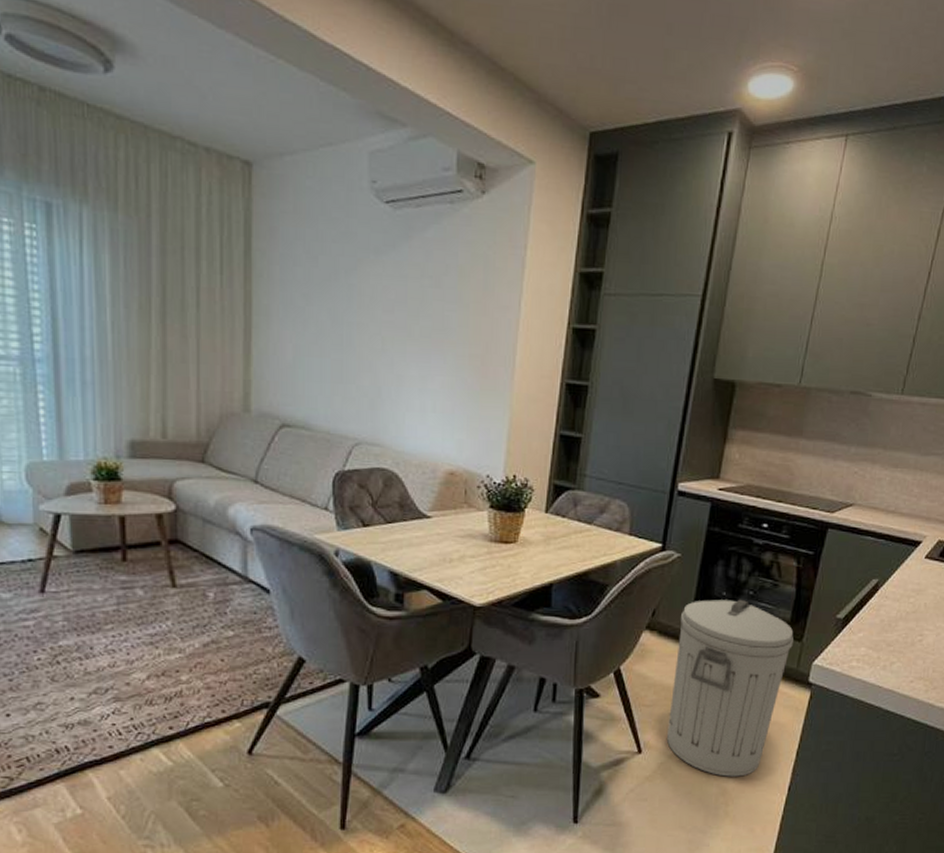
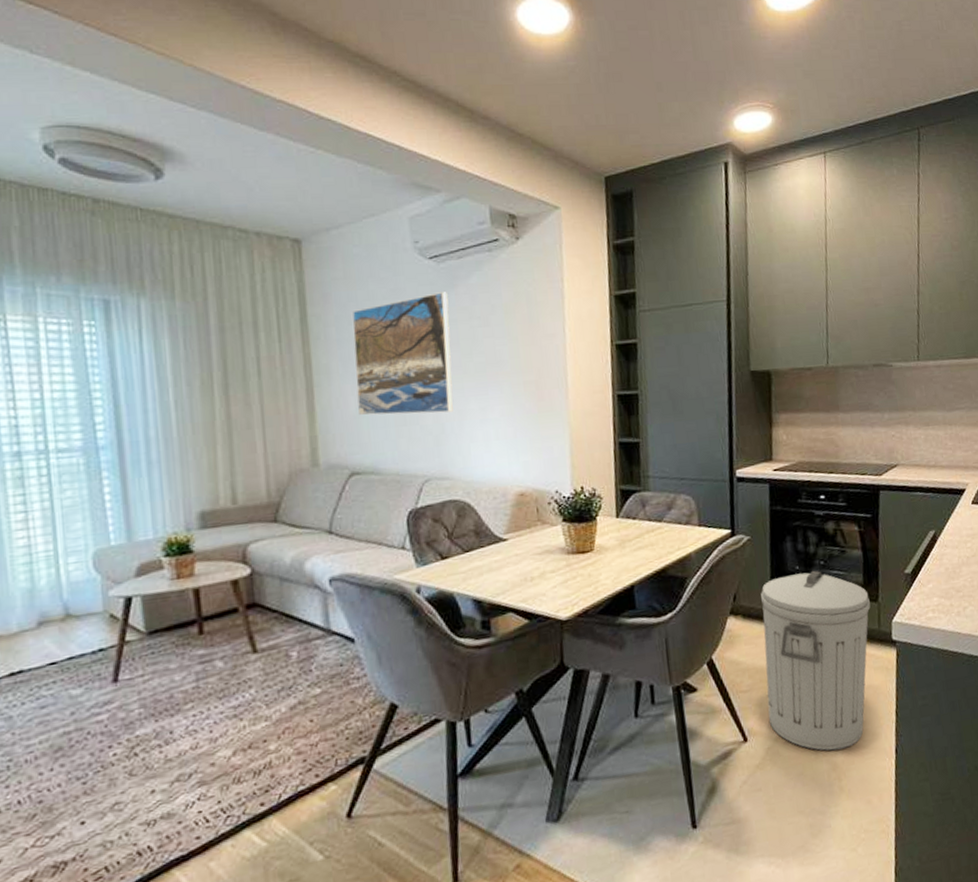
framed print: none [295,242,400,376] -> present [353,292,454,415]

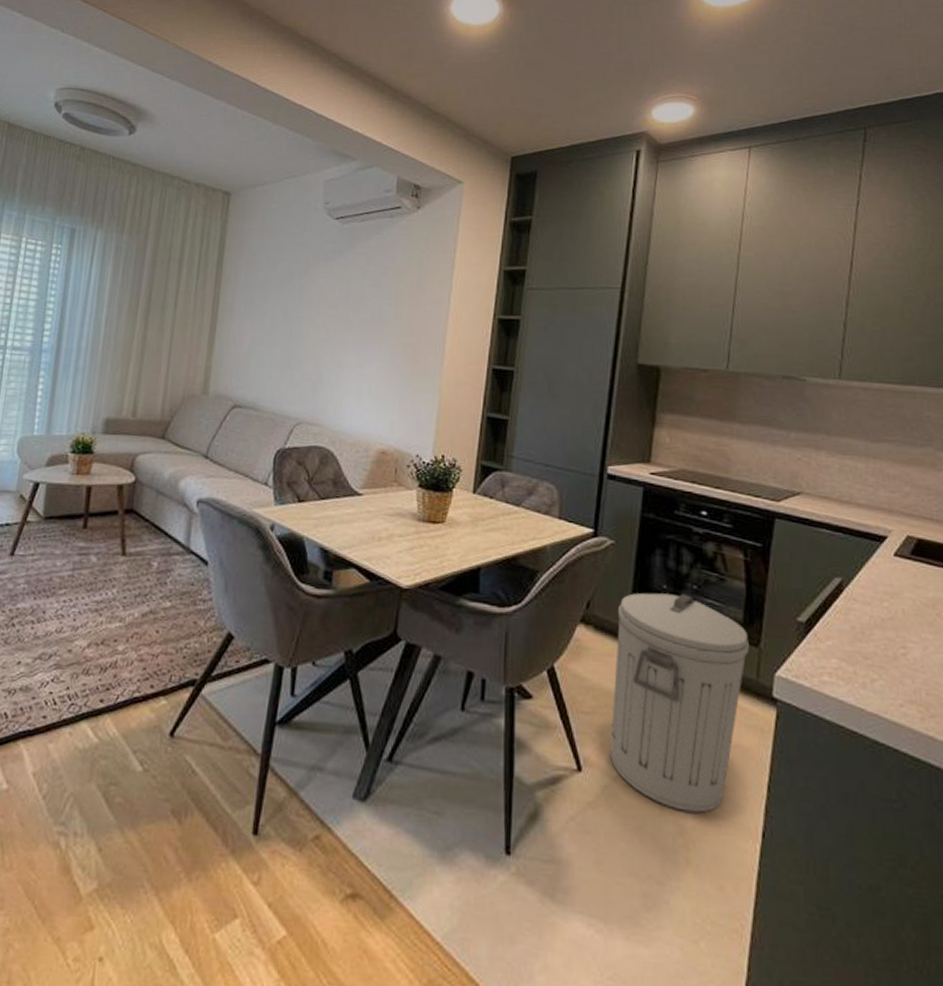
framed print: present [353,292,454,415] -> none [250,250,346,362]

